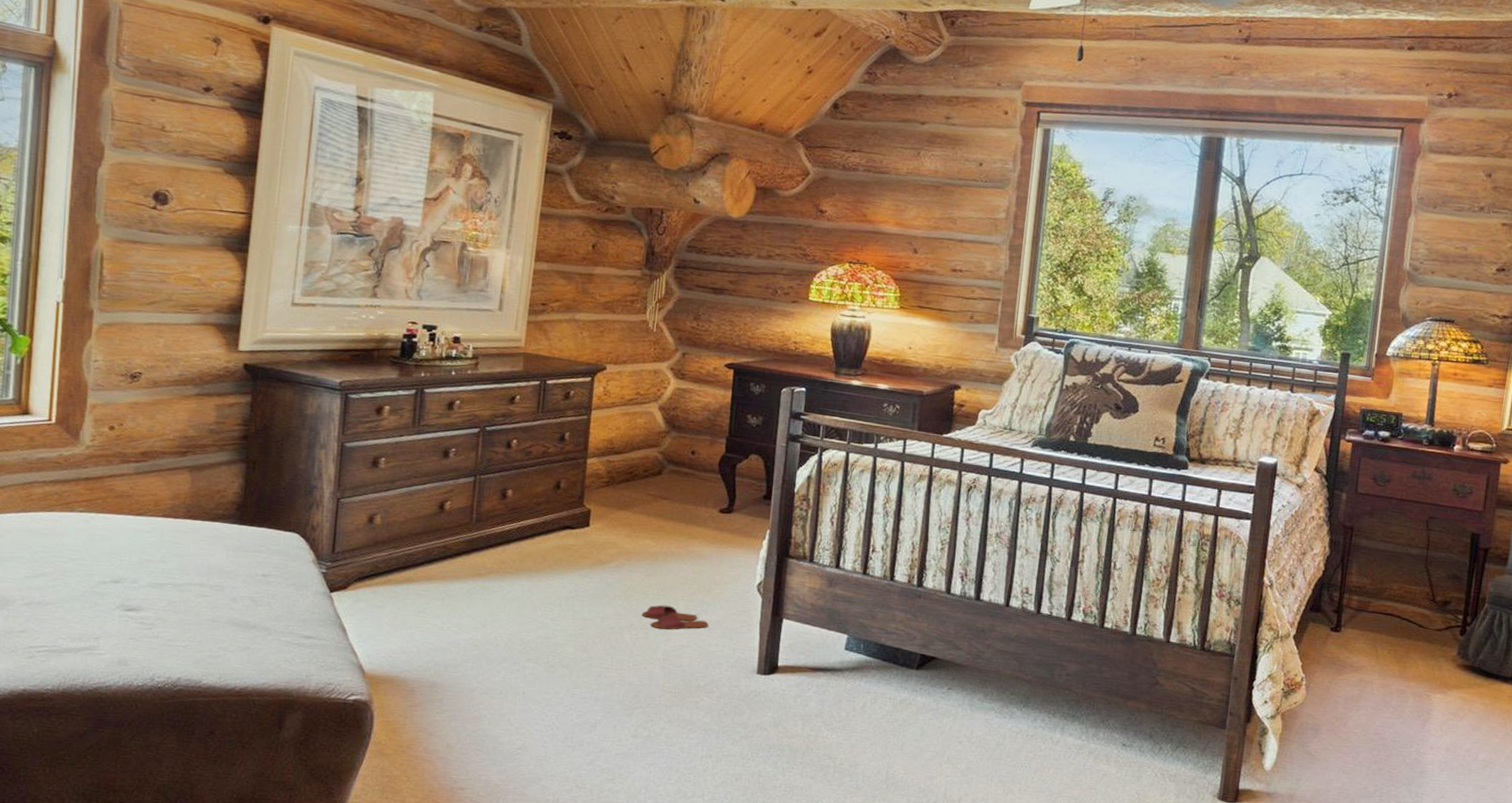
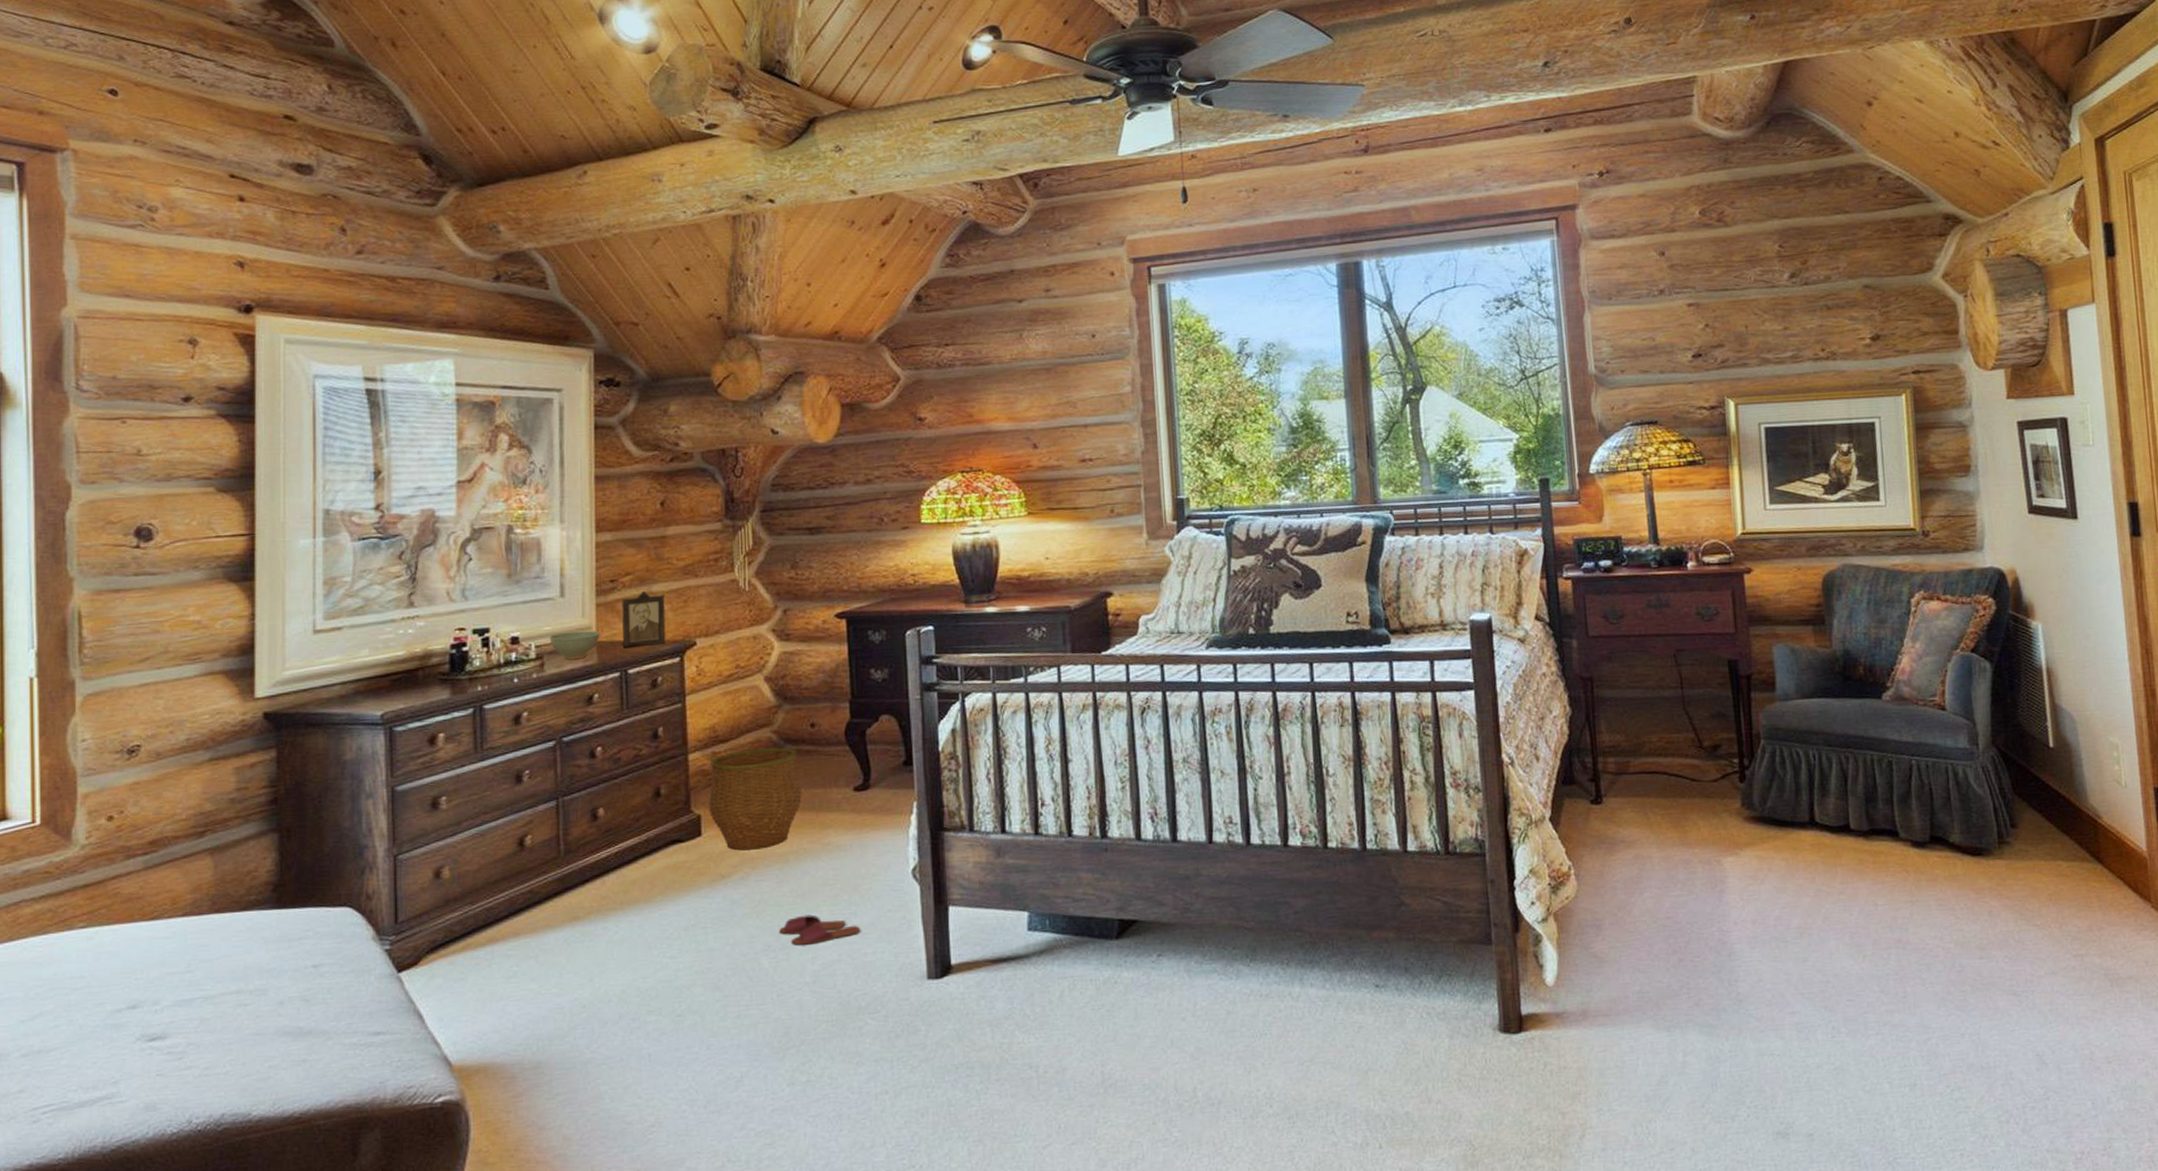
bowl: none [485,340,528,365] -> present [549,630,600,660]
photo frame: none [544,316,585,365] -> present [622,590,666,650]
basket: none [598,462,677,546] -> present [708,747,803,851]

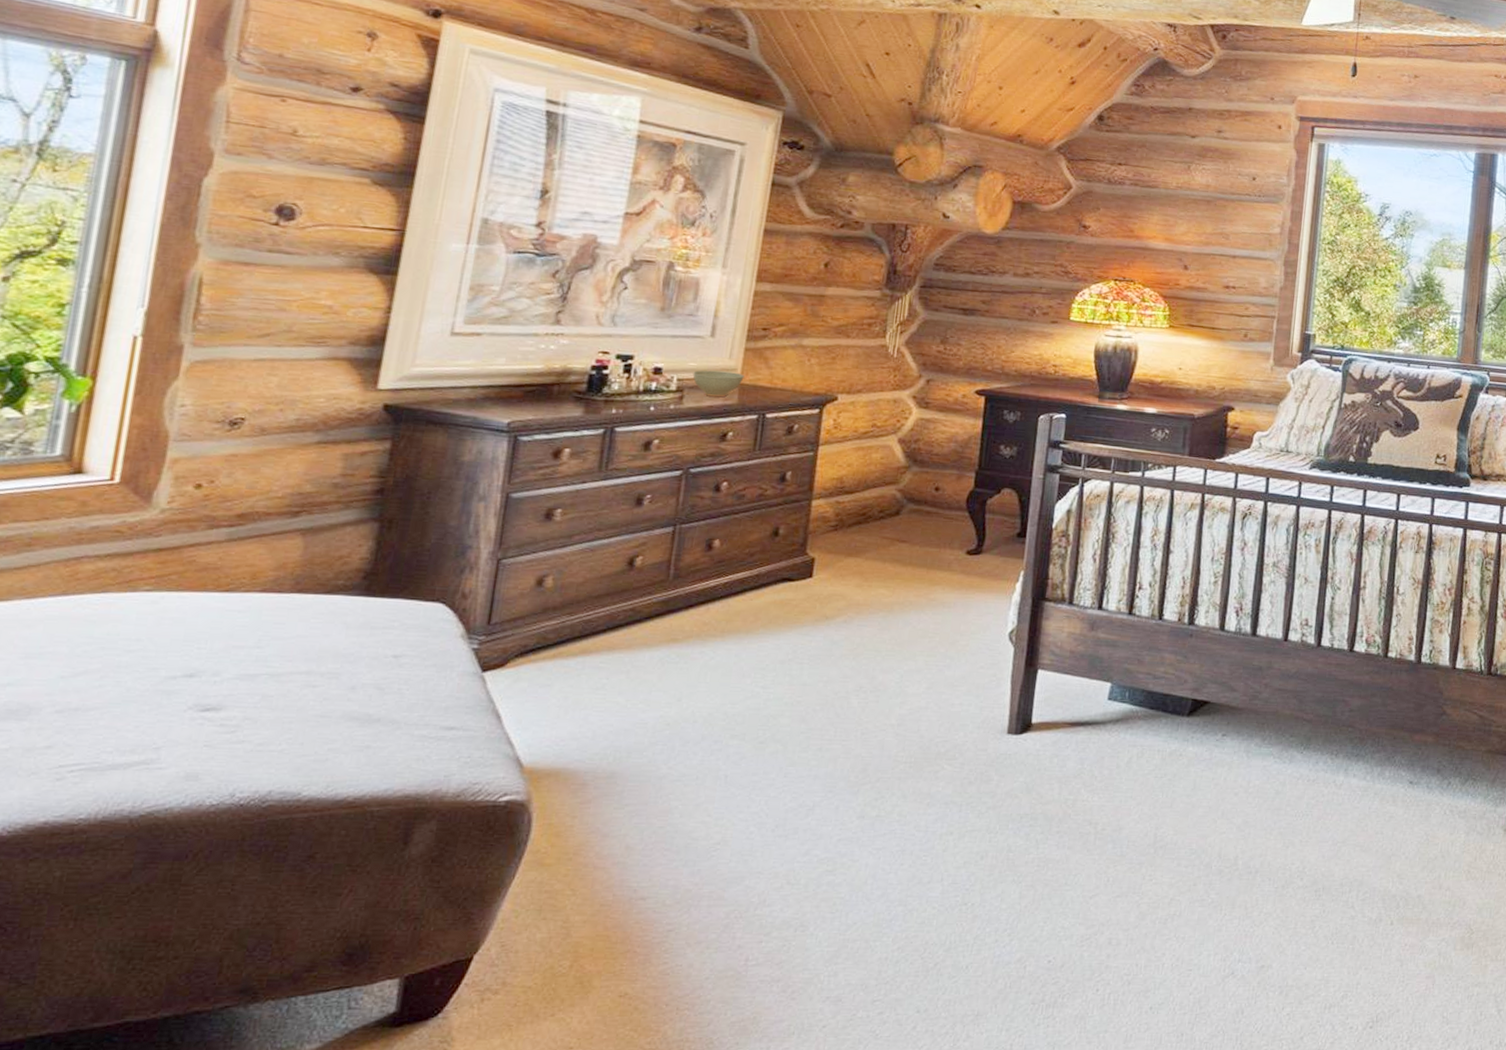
photo frame: present [622,590,666,650] -> none [764,342,814,395]
basket: present [708,747,803,851] -> none [823,503,919,597]
slippers: present [779,914,861,946] -> none [873,662,952,691]

